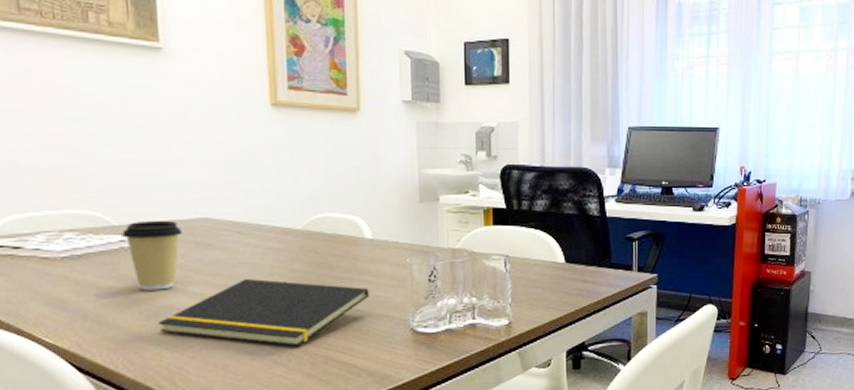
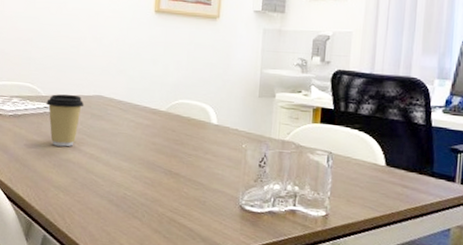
notepad: present [159,278,369,347] -> none [60,145,210,206]

